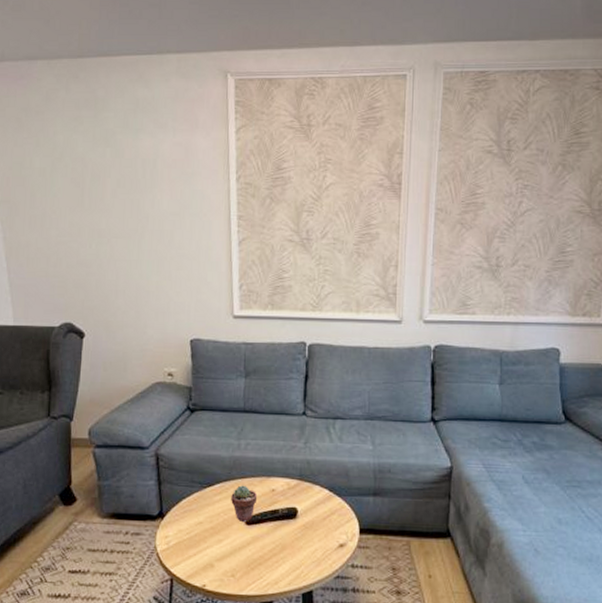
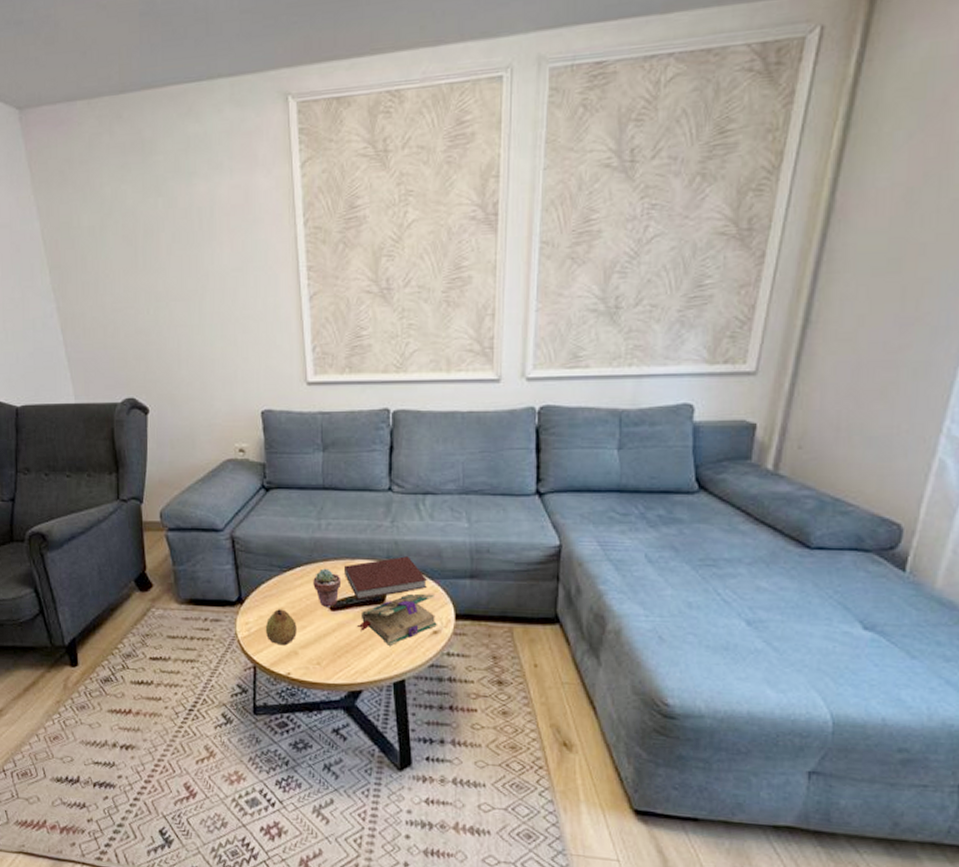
fruit: none [183,523,214,559] -> present [265,609,297,646]
notebook: none [260,475,335,515] -> present [345,556,427,600]
book: none [271,509,343,559] -> present [357,593,437,647]

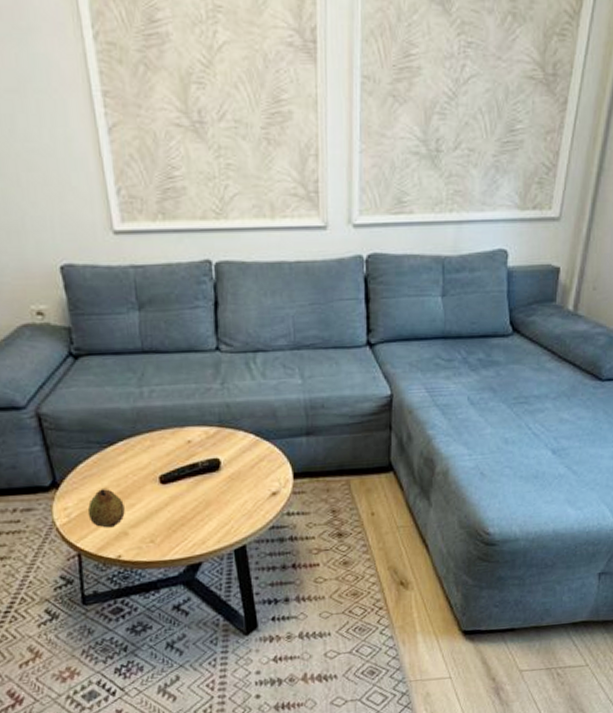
potted succulent: present [313,568,342,607] -> none [139,439,172,481]
notebook: present [345,556,427,600] -> none [173,419,263,469]
book: present [357,593,437,647] -> none [192,455,275,514]

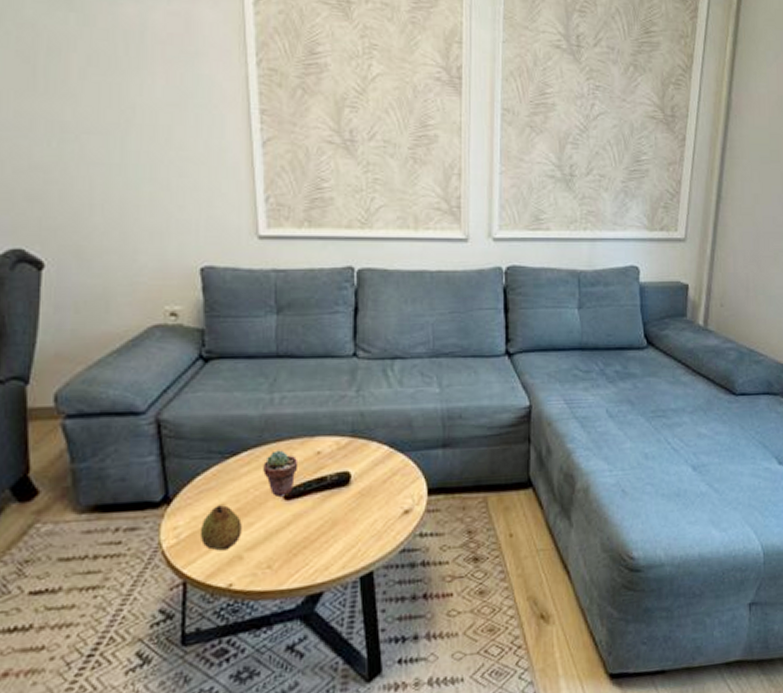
potted succulent: none [139,439,172,481] -> present [263,450,299,496]

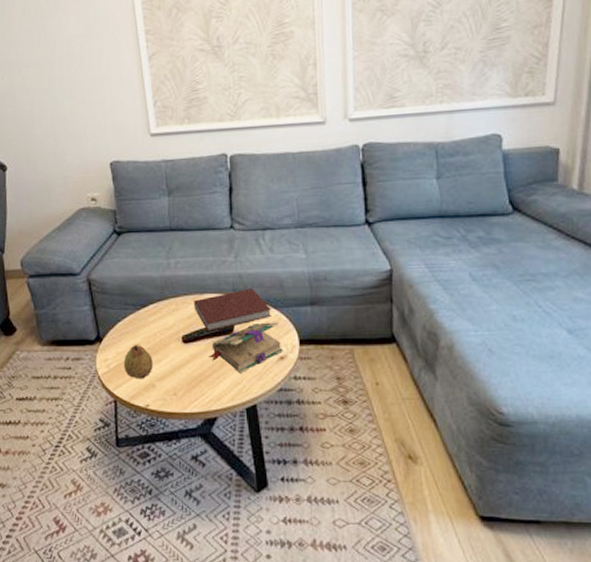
potted succulent: present [263,450,299,496] -> none [166,304,192,340]
notebook: none [302,429,396,484] -> present [194,288,271,332]
book: none [317,468,408,535] -> present [209,322,283,374]

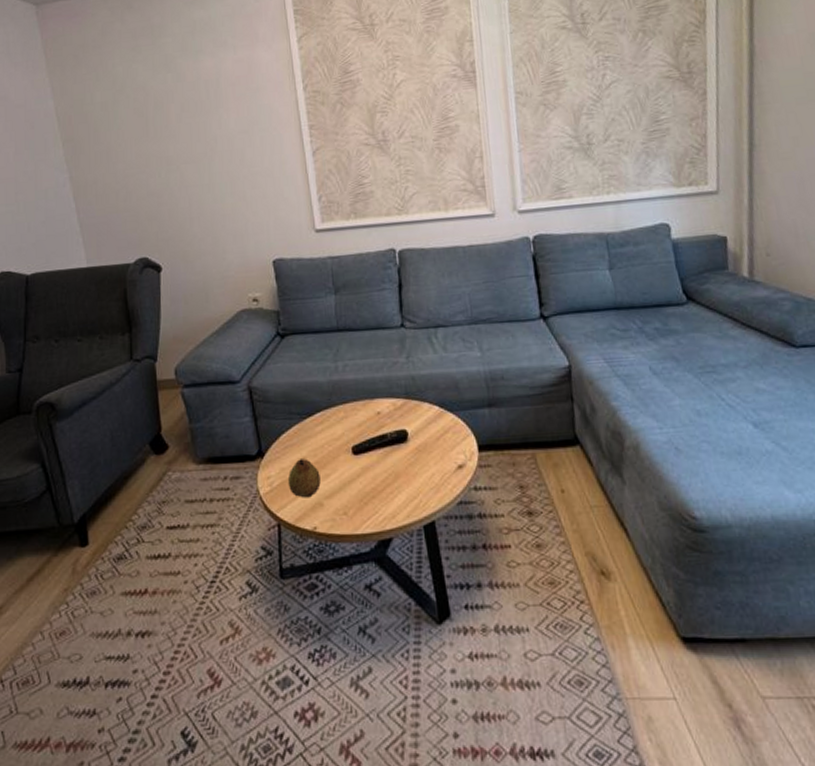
notebook: present [194,288,271,332] -> none [364,391,447,440]
book: present [209,322,283,374] -> none [382,427,461,487]

